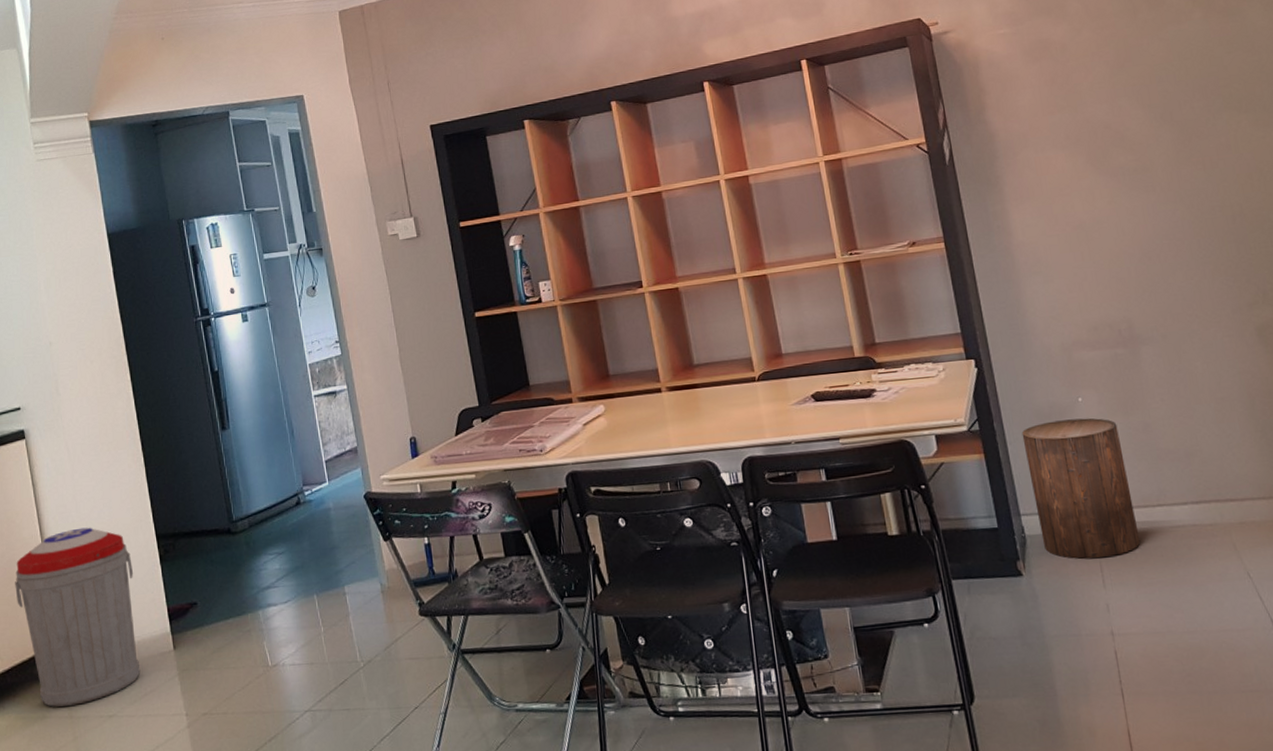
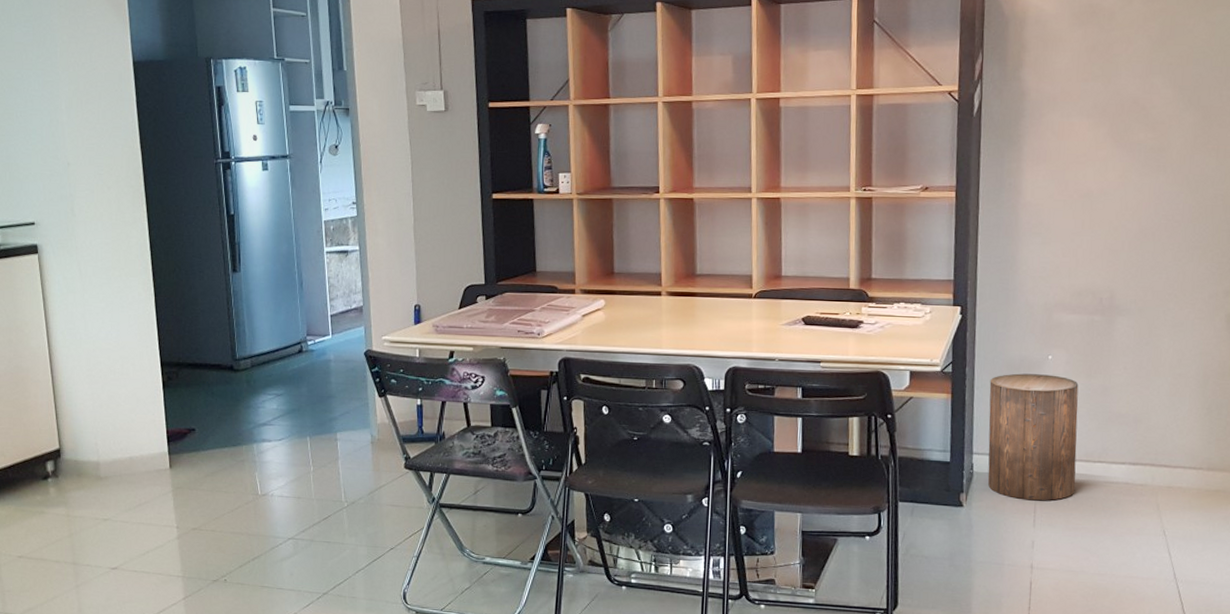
trash can: present [15,527,141,707] -> none [21,345,137,506]

